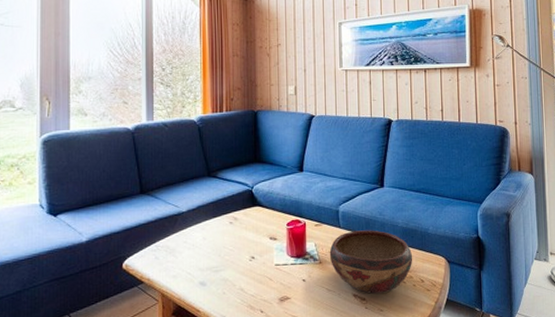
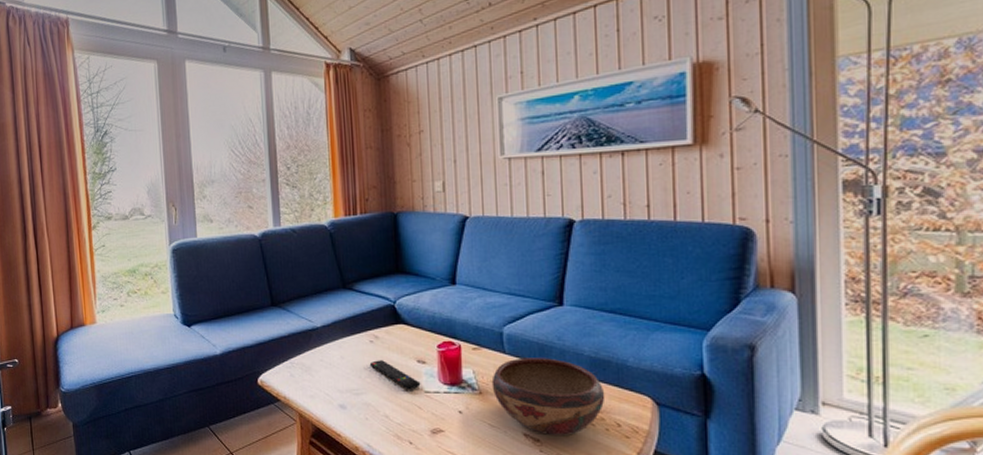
remote control: none [228,239,272,264] -> present [369,360,421,390]

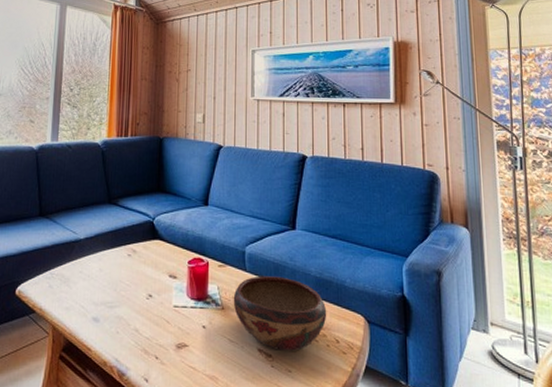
remote control: present [369,360,421,390] -> none [125,274,171,304]

